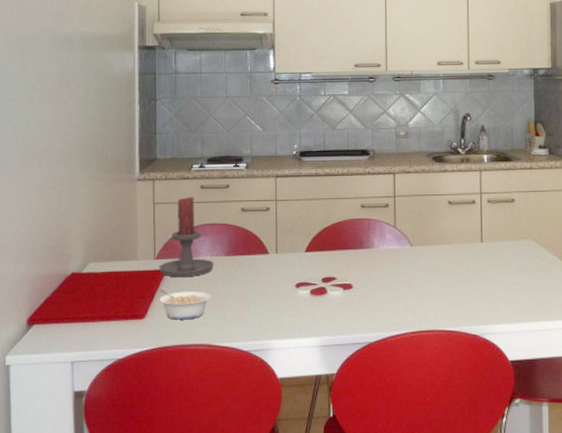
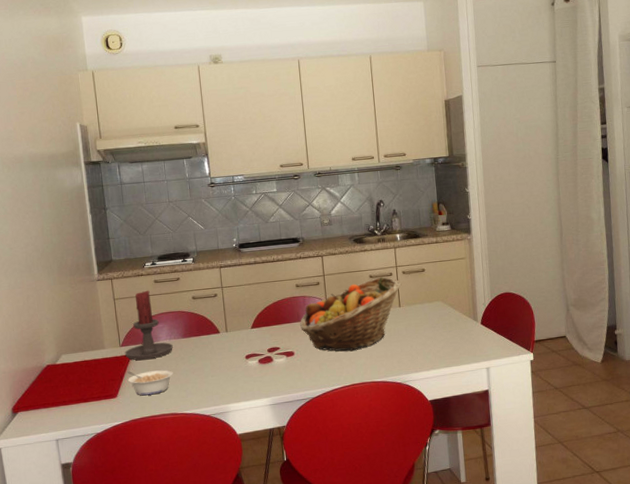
fruit basket: none [362,204,486,290] -> present [300,277,402,351]

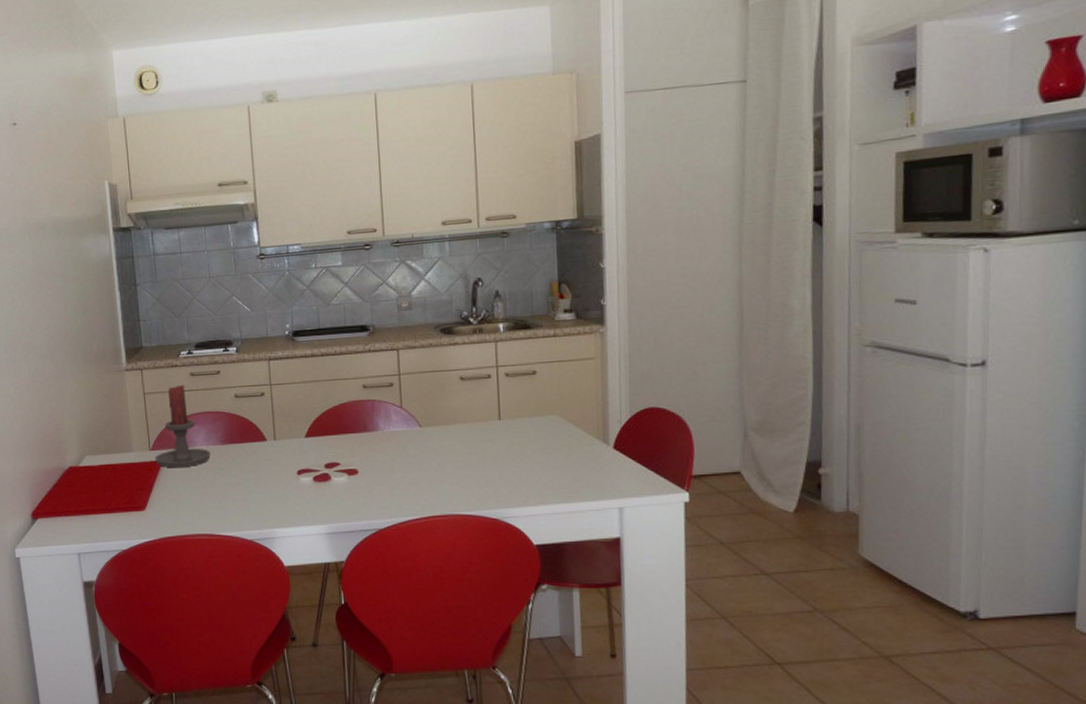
legume: present [126,370,173,396] -> none [156,480,210,511]
fruit basket: present [300,277,402,351] -> none [367,379,503,473]

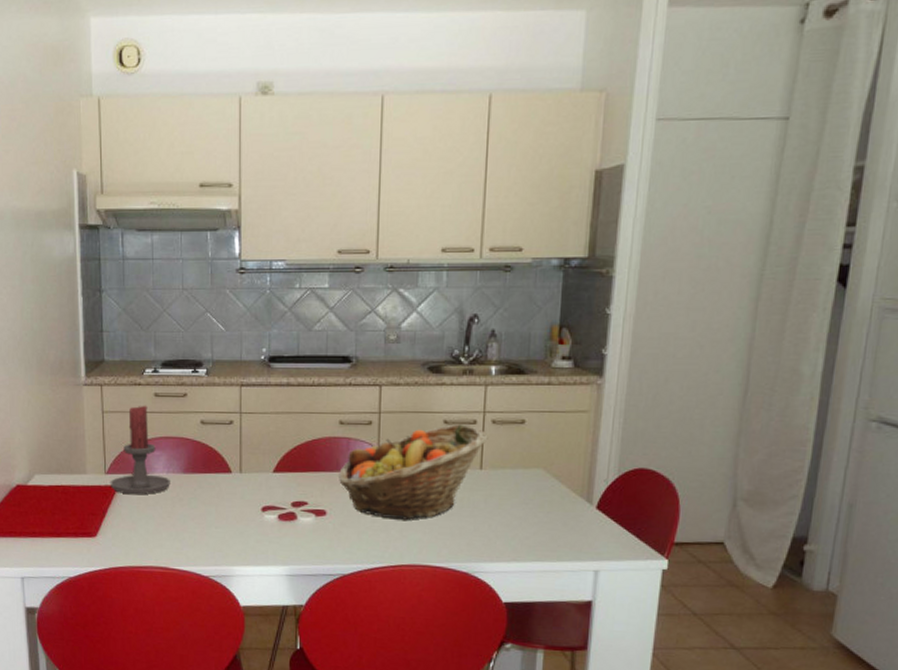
fruit basket: none [367,379,503,473] -> present [339,424,488,520]

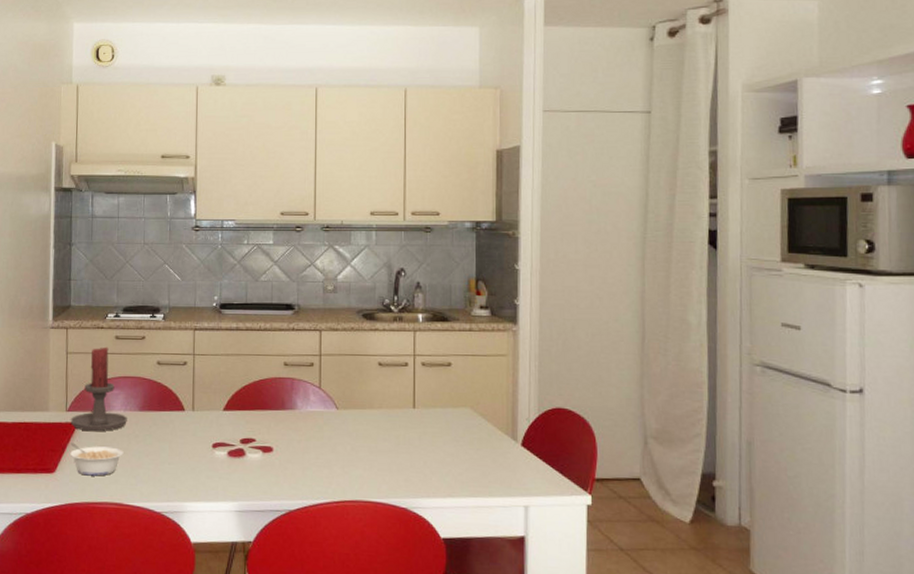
legume: none [110,506,168,540] -> present [69,442,124,476]
fruit basket: present [339,424,488,520] -> none [284,366,419,457]

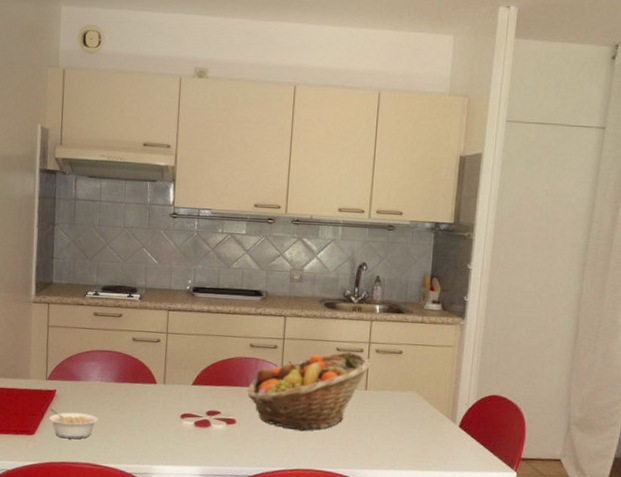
candle holder: present [70,347,127,432] -> none [50,322,103,400]
fruit basket: none [284,366,419,457] -> present [248,351,372,431]

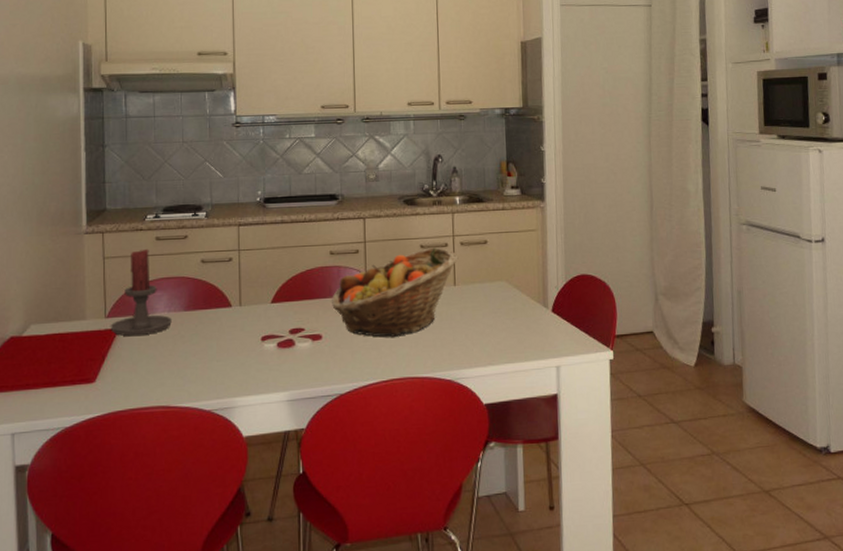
legume: present [48,408,99,439] -> none [110,349,169,382]
candle holder: none [50,322,103,400] -> present [110,248,172,337]

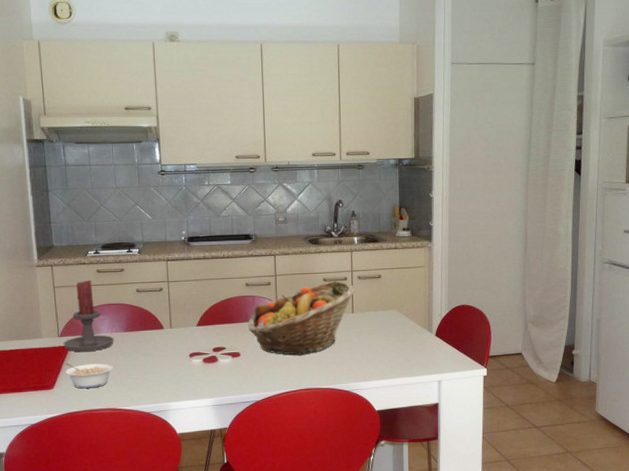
legume: none [110,349,169,382] -> present [64,362,113,389]

